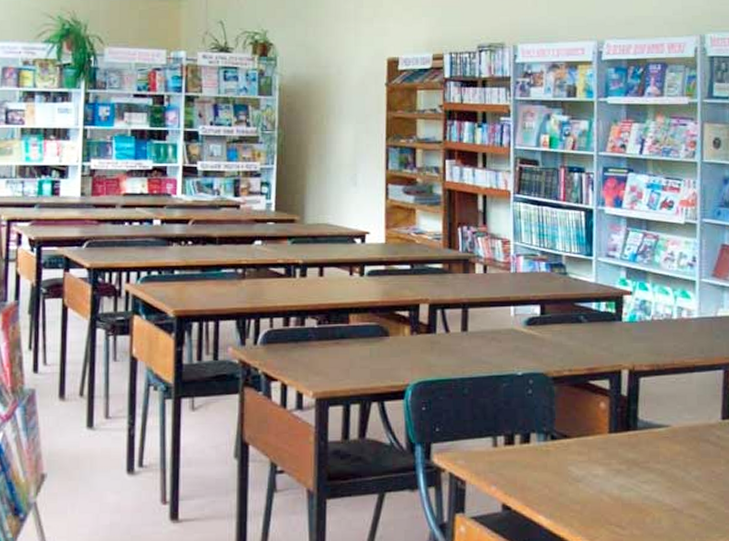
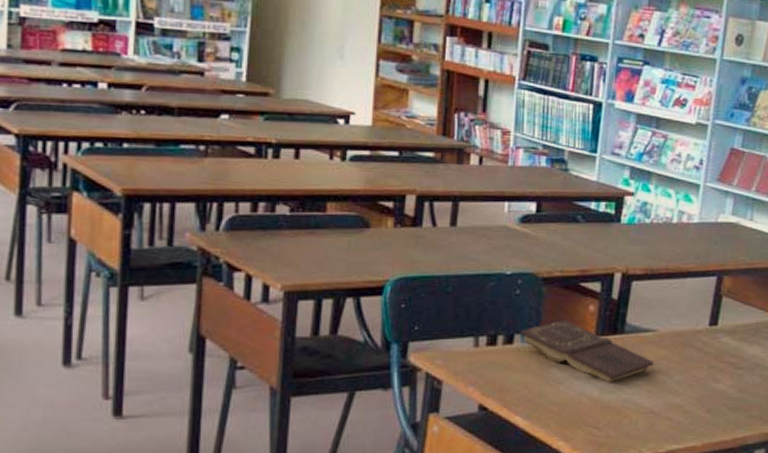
book: none [537,418,670,480] -> present [521,320,654,383]

